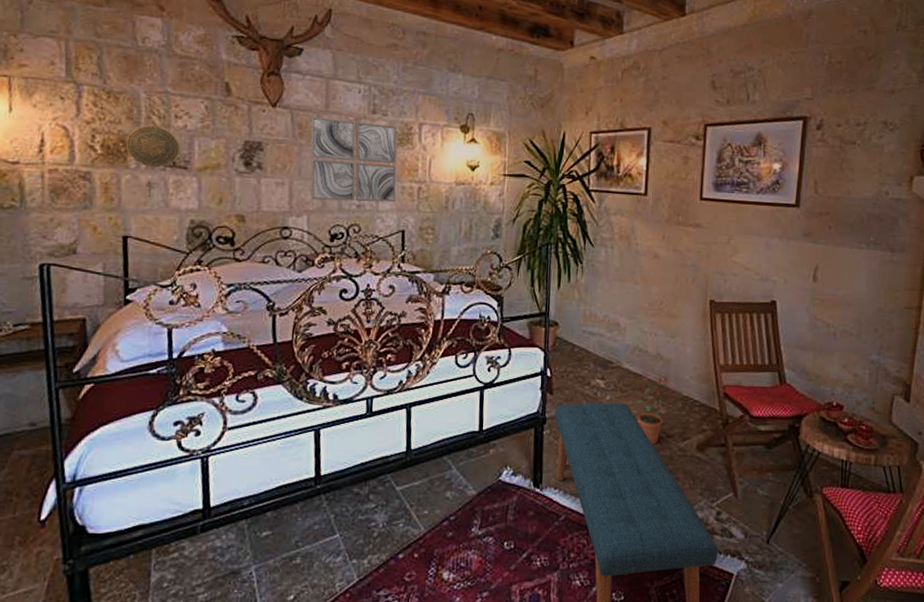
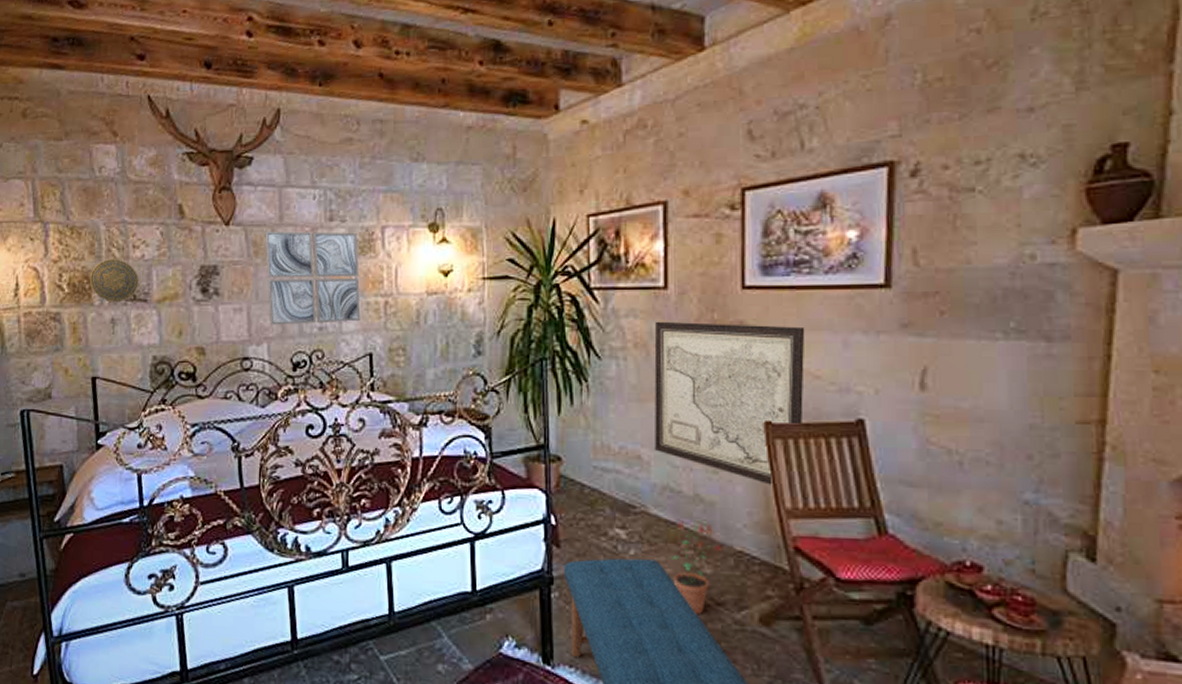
wall art: none [630,220,741,349] -> present [654,321,805,487]

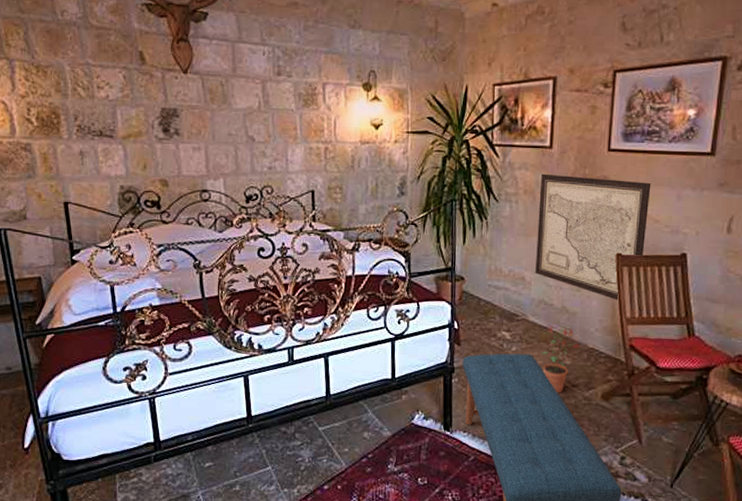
decorative plate: present [89,259,139,303] -> none [57,97,104,137]
wall art: present [265,230,361,325] -> none [220,80,304,164]

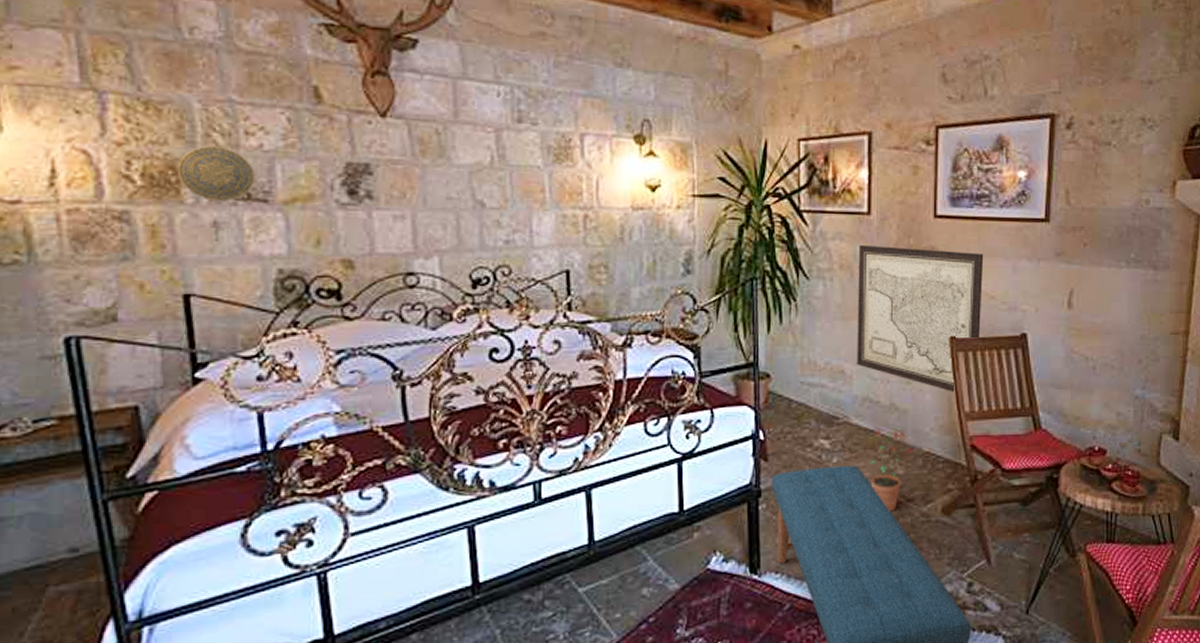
decorative plate: none [57,97,104,137] -> present [177,146,255,202]

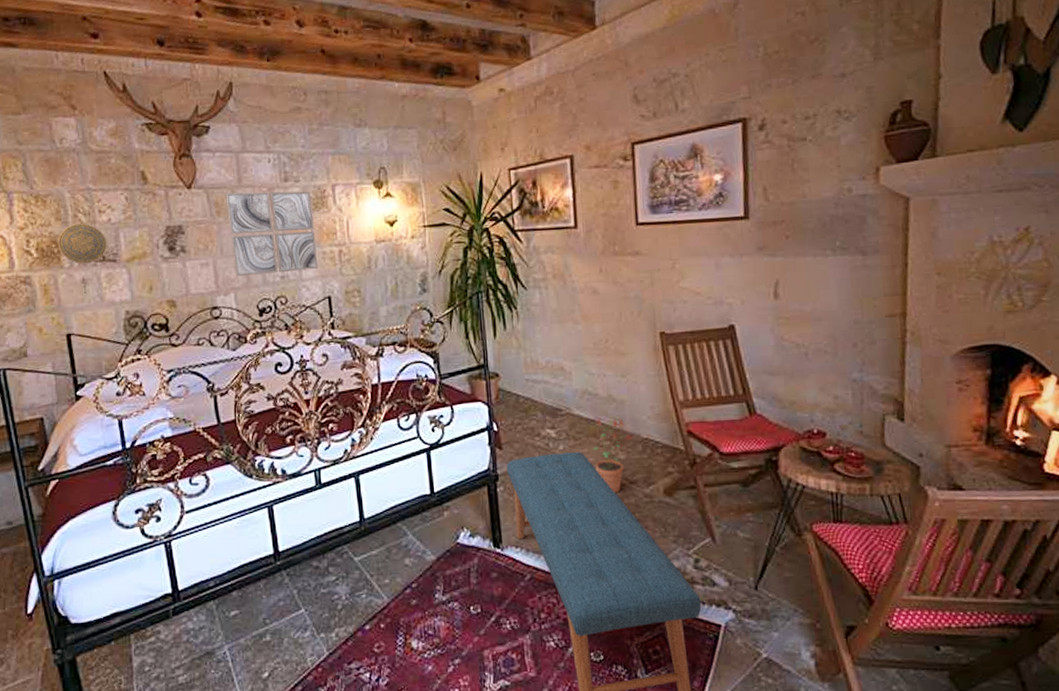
wall art: none [435,127,556,237] -> present [225,191,318,277]
wall art: present [857,244,984,394] -> none [569,253,689,384]

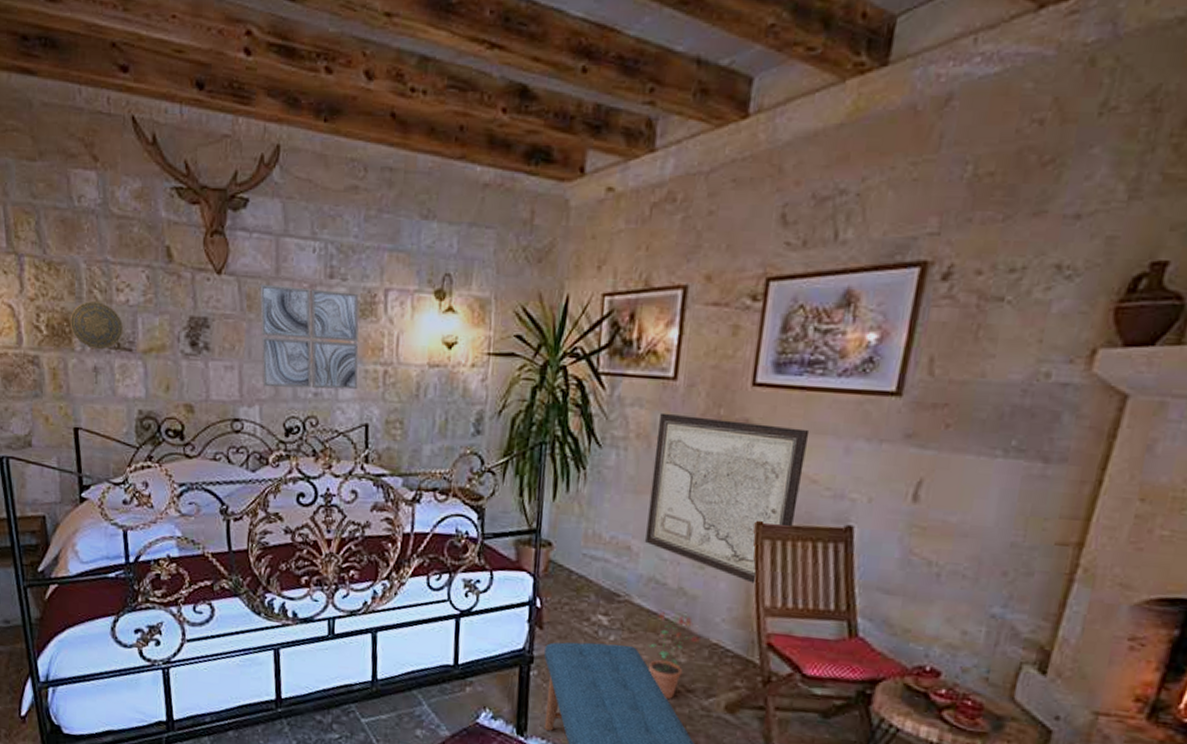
wall art: none [569,253,689,384] -> present [645,412,810,585]

